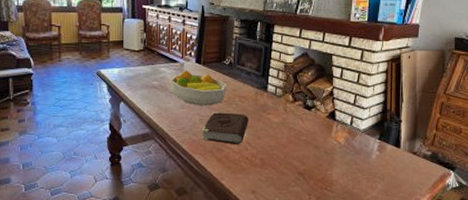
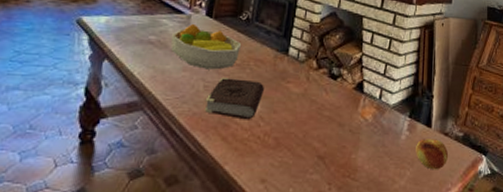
fruit: none [386,157,417,184] -> present [416,139,449,170]

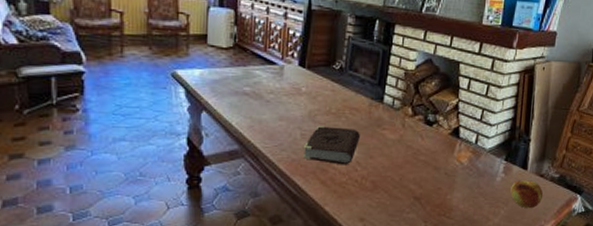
fruit bowl: present [170,23,242,70] -> none [265,74,337,119]

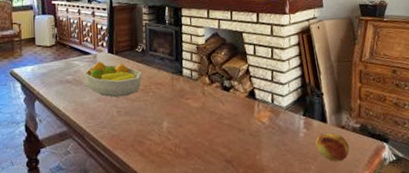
fruit bowl: none [265,74,337,119] -> present [83,61,142,98]
book: present [302,126,360,165] -> none [120,101,168,136]

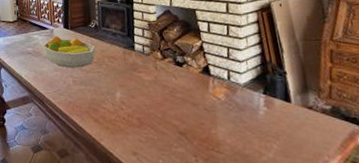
fruit: present [315,132,350,162] -> none [277,113,319,143]

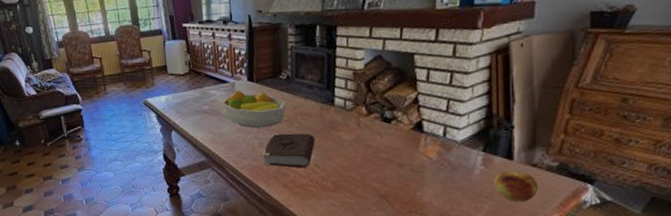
book: none [76,73,121,105] -> present [261,133,315,169]
fruit: none [277,113,319,143] -> present [494,171,539,203]

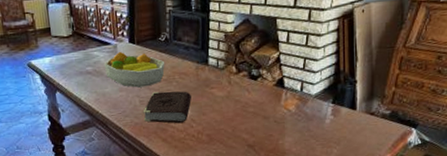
fruit: present [494,171,539,203] -> none [341,119,376,146]

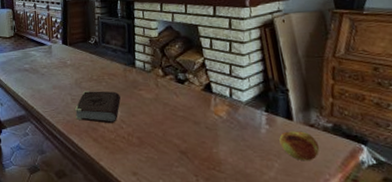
fruit bowl: present [103,51,165,88] -> none [39,51,95,86]
fruit: none [341,119,376,146] -> present [279,131,320,161]

